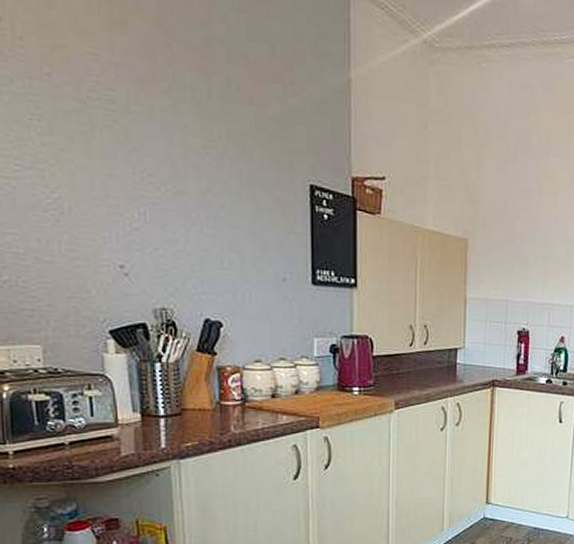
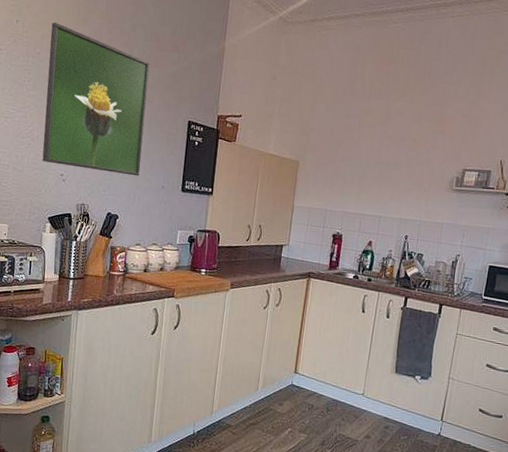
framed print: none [64,25,247,265] -> present [42,22,150,176]

